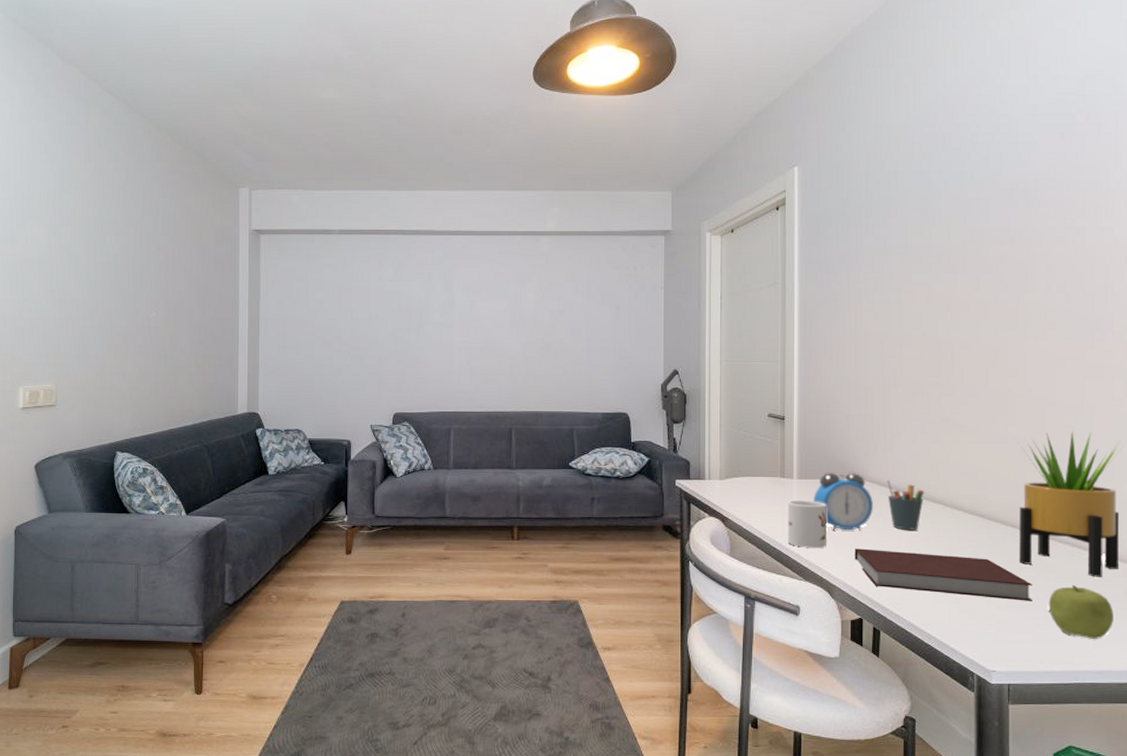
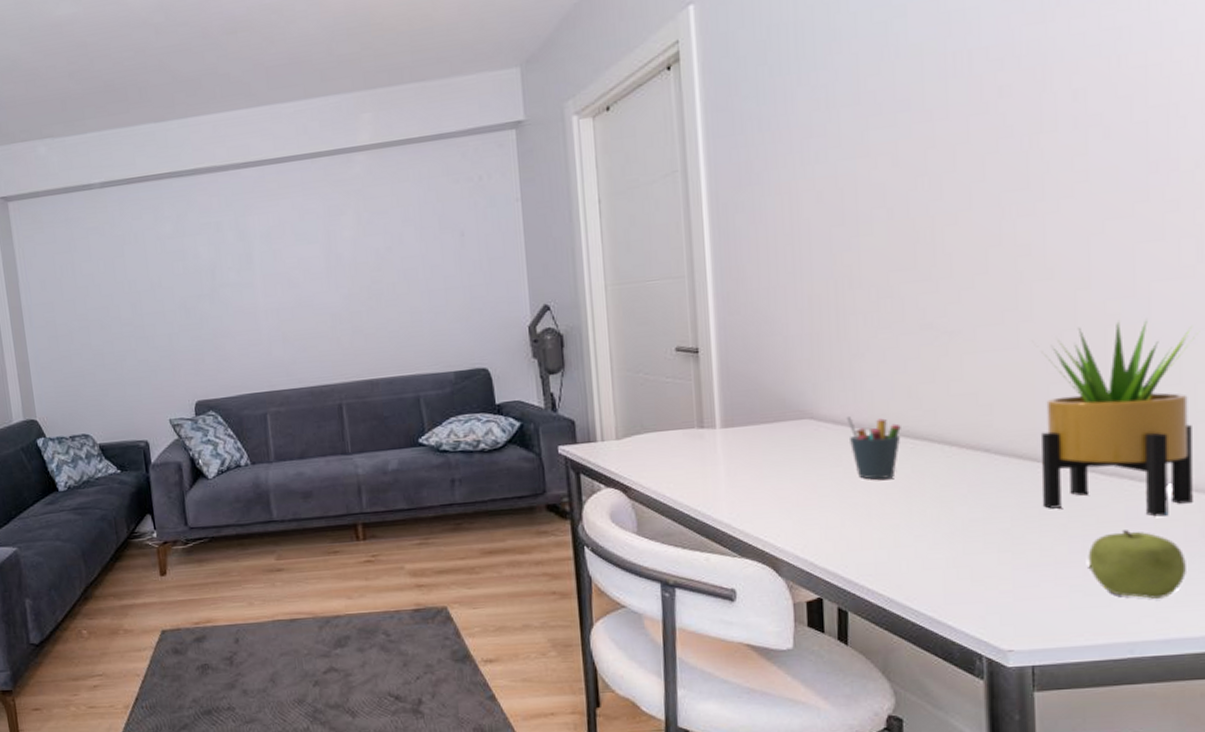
mug: present [787,500,826,548] -> none [710,454,767,516]
alarm clock: present [812,472,873,531] -> none [744,411,829,489]
notebook: present [855,548,1033,601] -> none [806,505,1064,558]

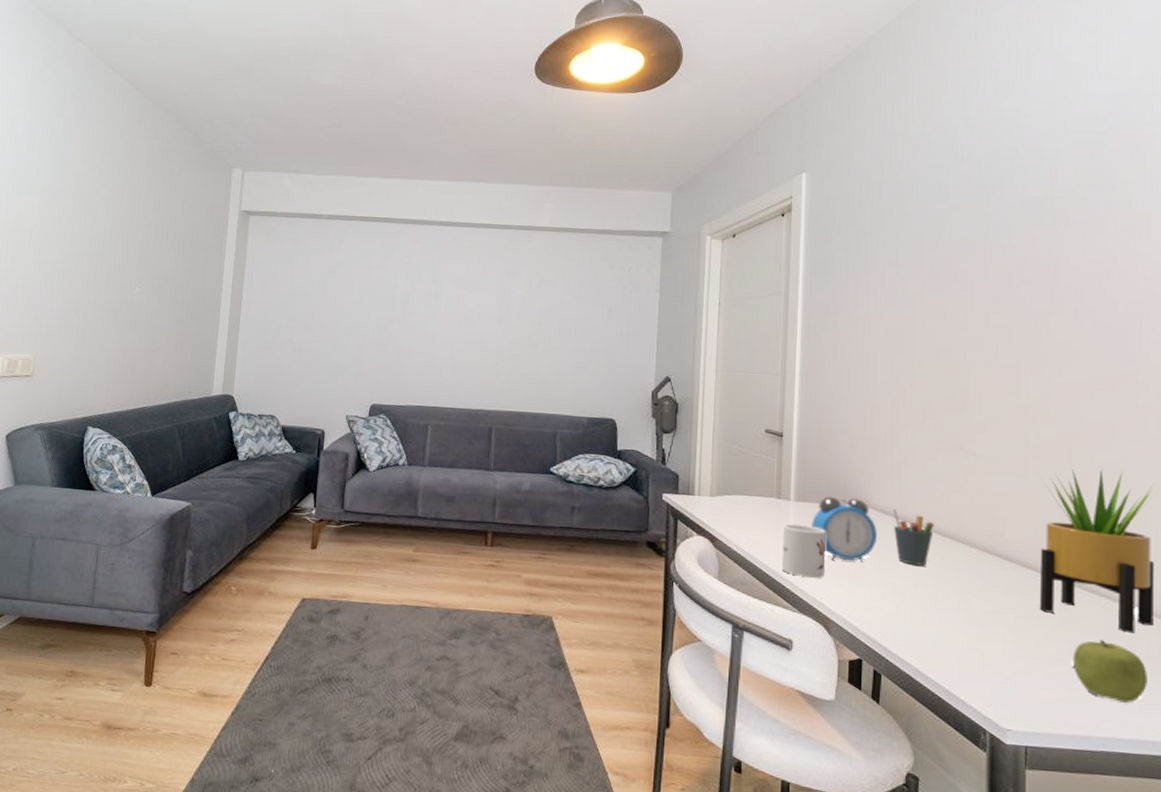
mug: none [710,454,767,516] -> present [781,523,826,578]
alarm clock: none [744,411,829,489] -> present [810,497,877,562]

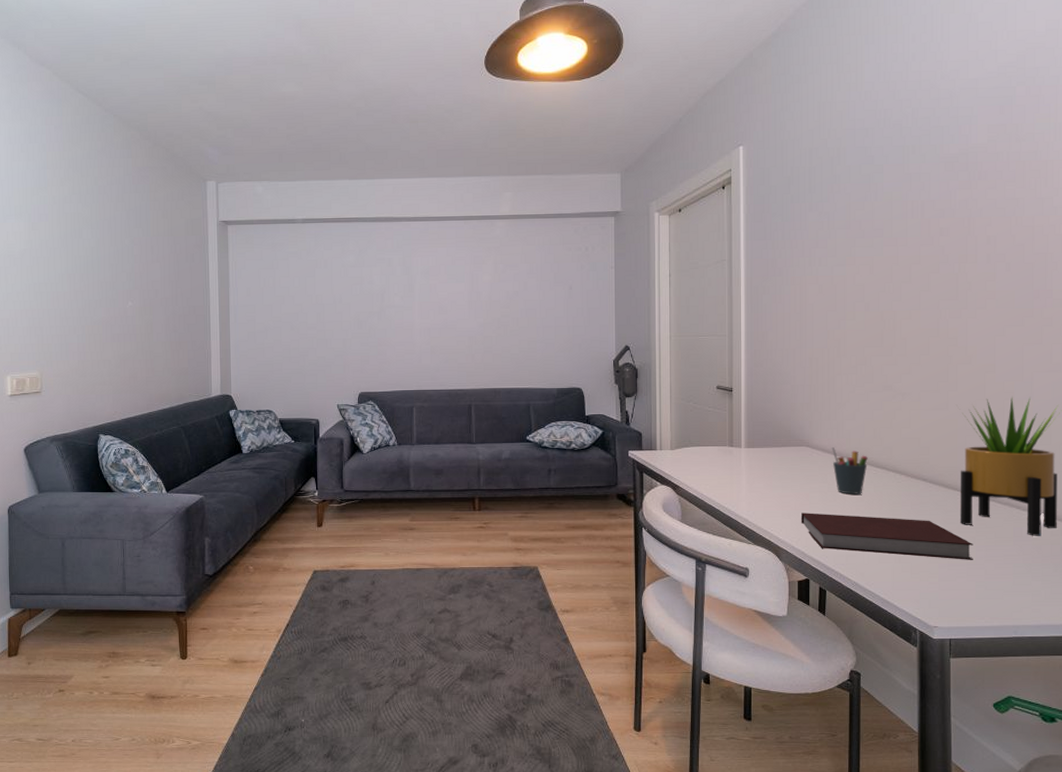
mug: present [781,523,826,578] -> none [736,467,774,513]
alarm clock: present [810,497,877,562] -> none [760,440,818,496]
notebook: none [855,581,1055,655] -> present [801,513,973,560]
fruit: present [1072,640,1147,703] -> none [988,544,1052,595]

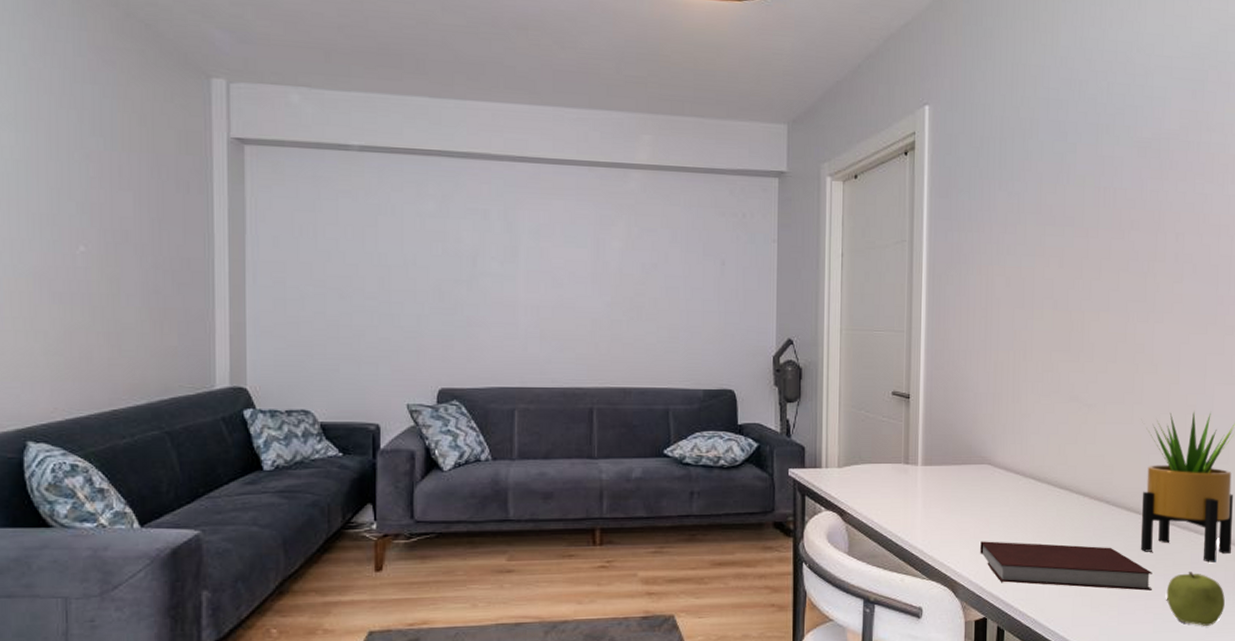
pen holder: present [831,447,868,494] -> none [1014,466,1052,520]
fruit: none [988,544,1052,595] -> present [1166,572,1225,626]

